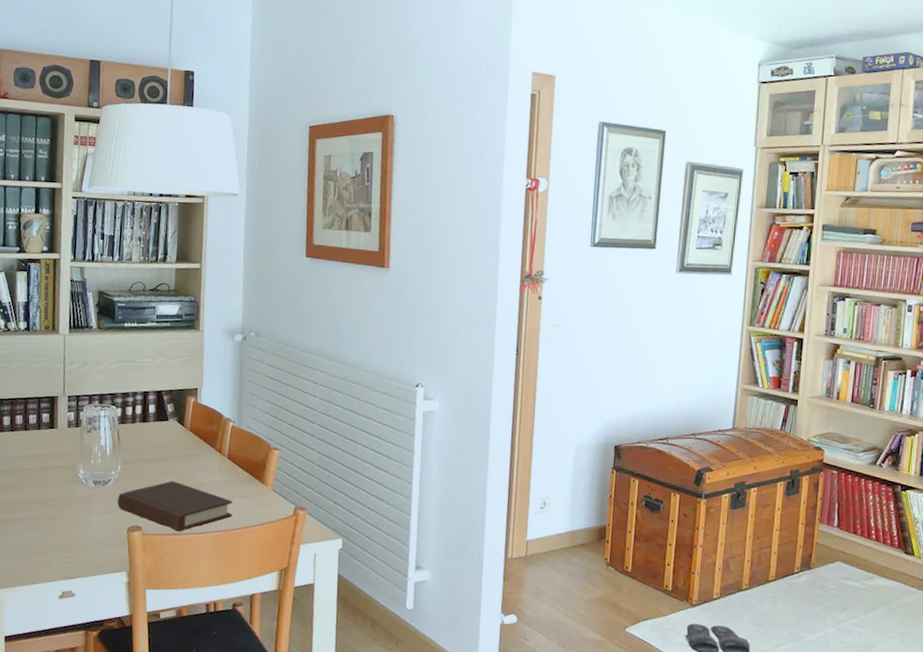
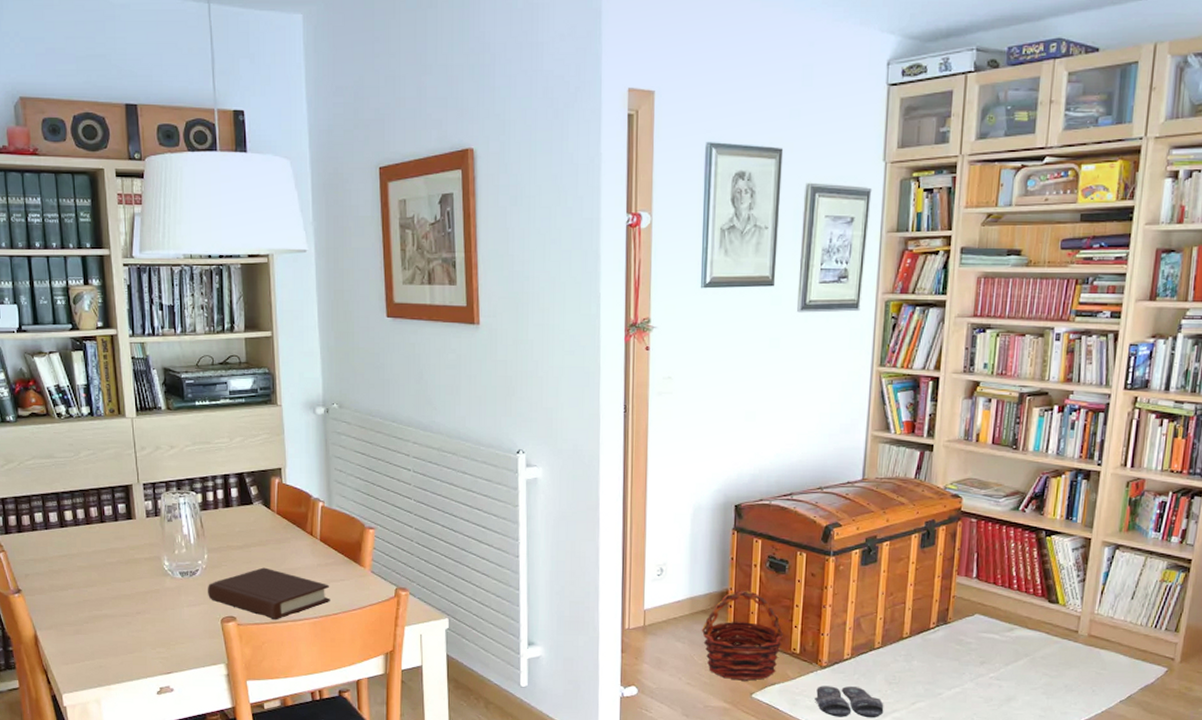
basket: none [579,527,656,615] -> present [701,591,783,681]

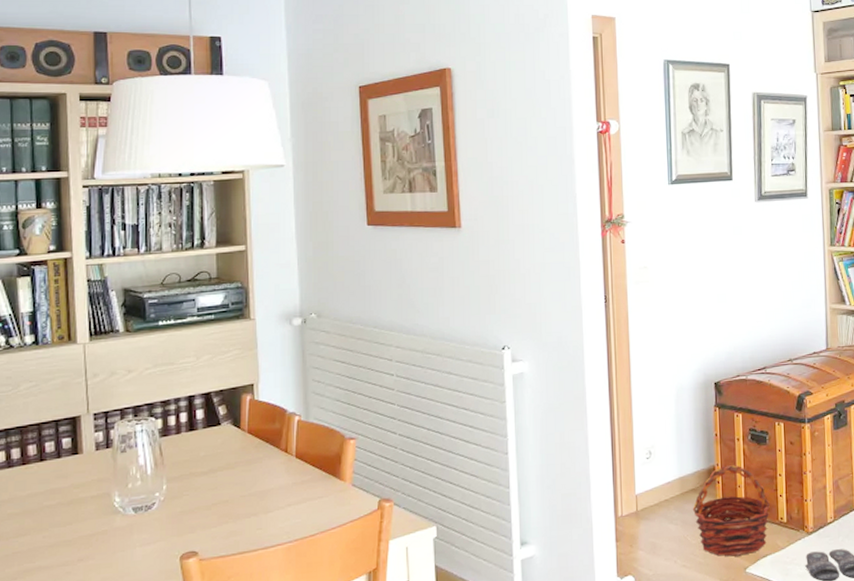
book: present [208,567,330,619] -> none [166,492,307,549]

